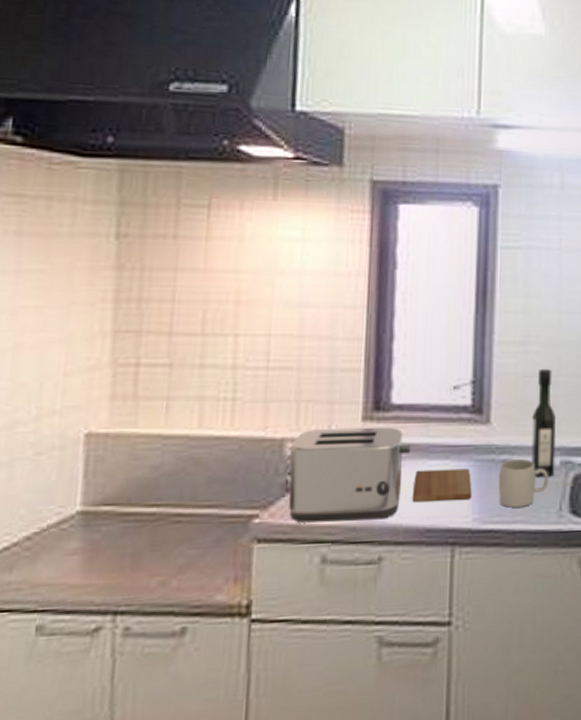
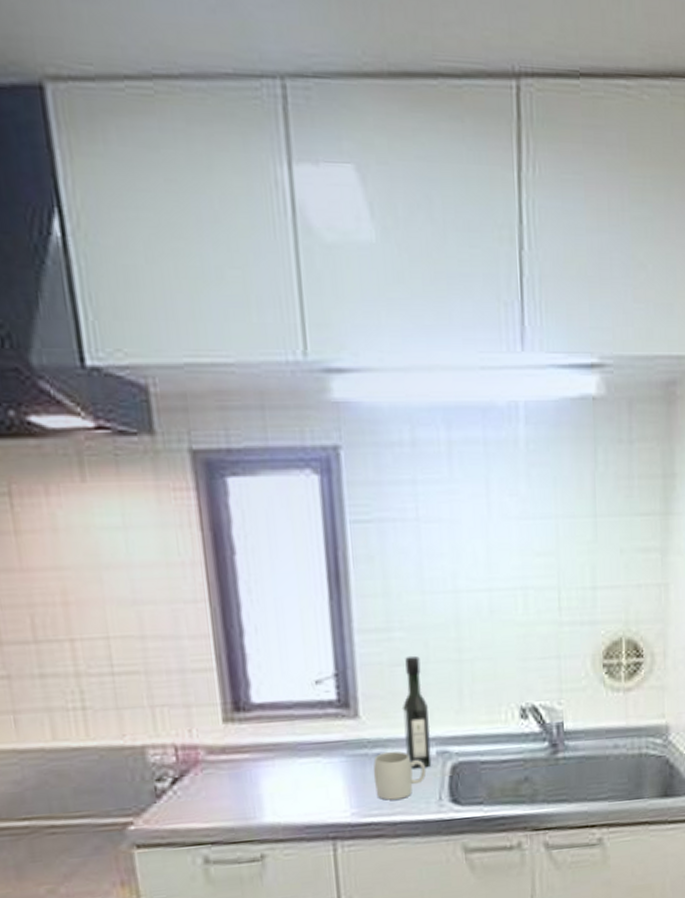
toaster: present [288,427,411,523] -> none [152,727,279,828]
cutting board: present [412,468,472,501] -> none [286,764,348,800]

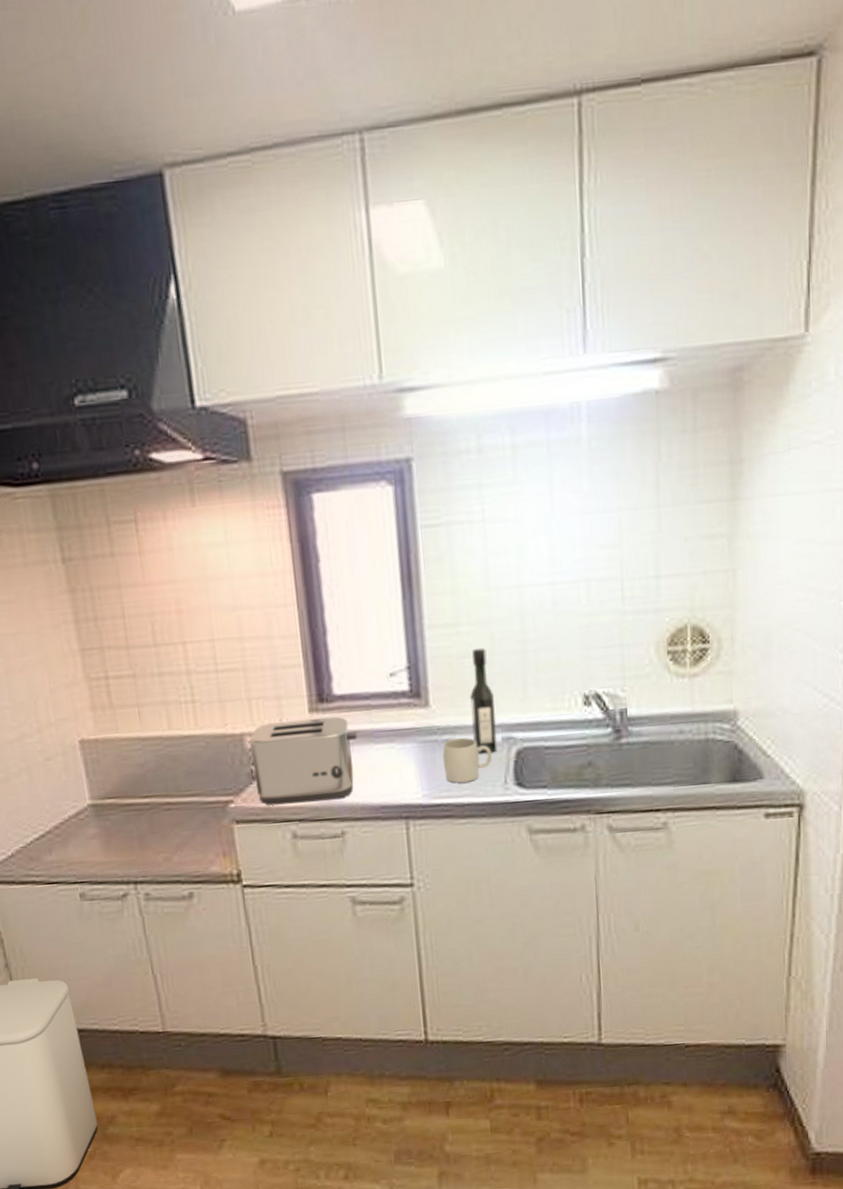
toaster: none [152,727,279,828] -> present [249,716,358,806]

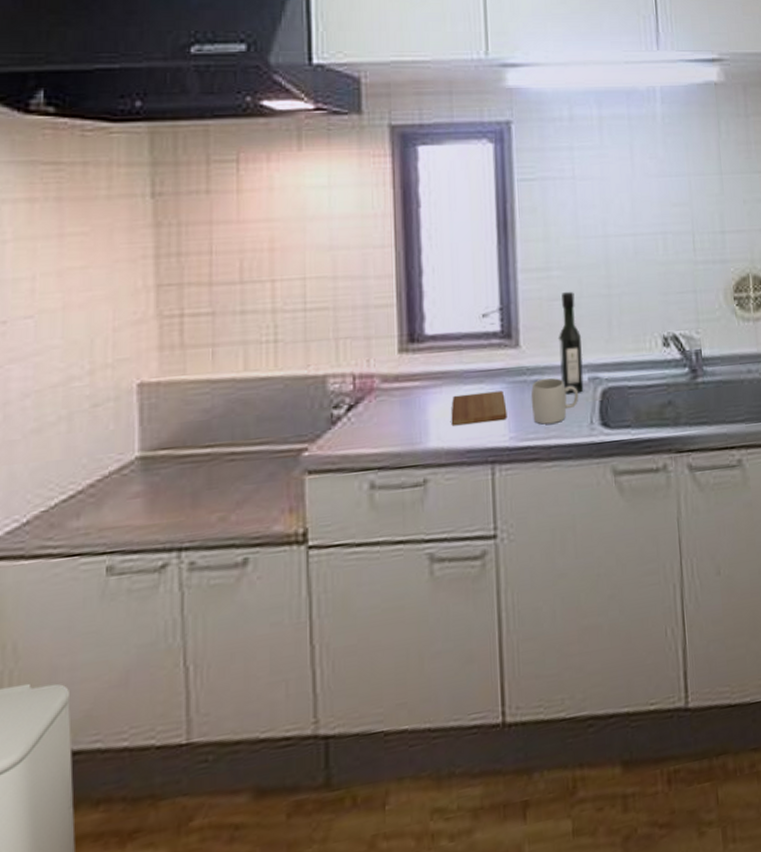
toaster: present [249,716,358,806] -> none [332,357,447,453]
cutting board: none [364,749,420,782] -> present [451,390,507,425]

